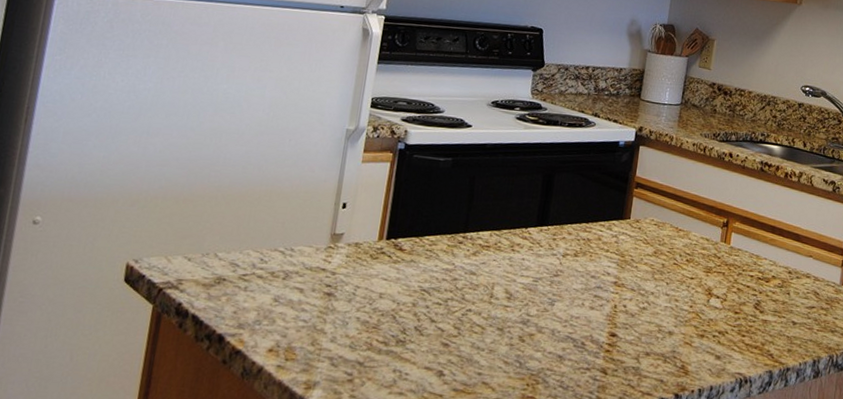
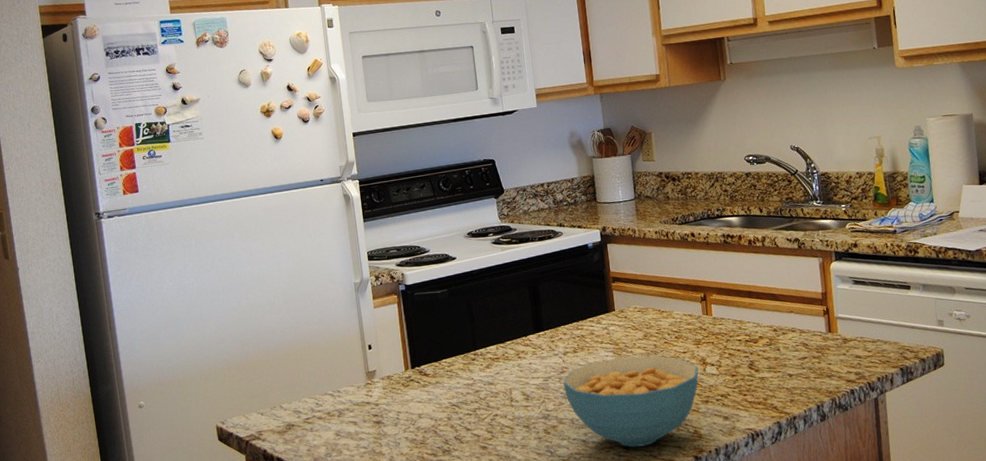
cereal bowl: none [553,270,703,374] -> present [563,355,699,447]

